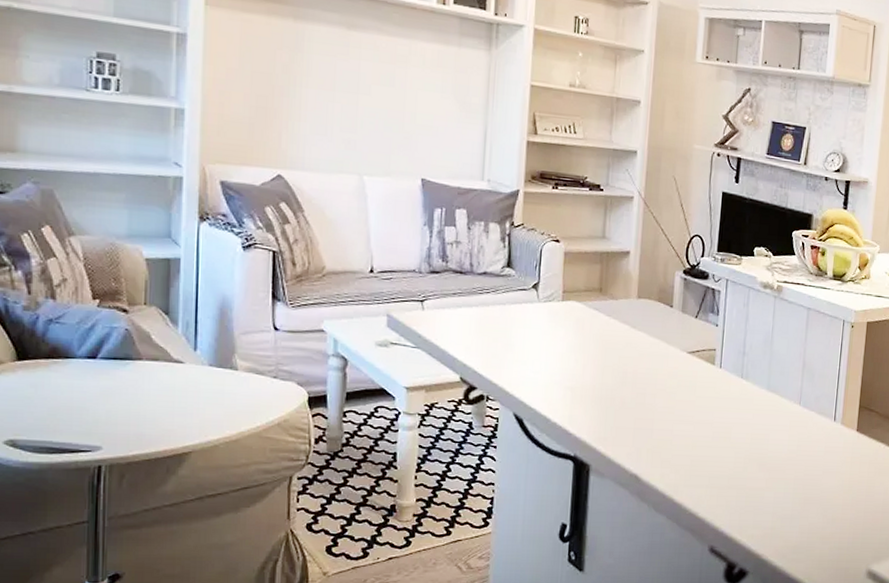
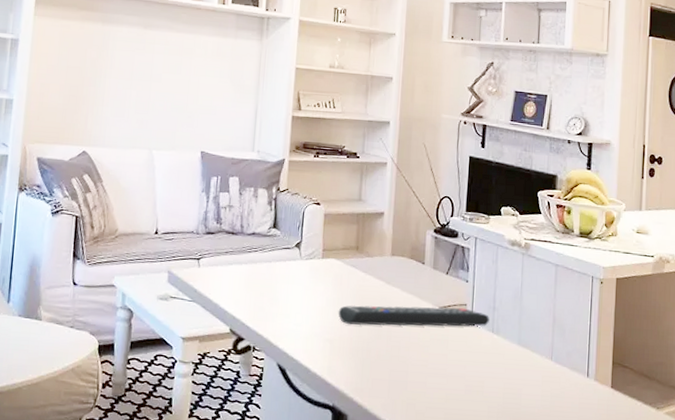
remote control: none [579,350,739,373] -> present [338,305,489,327]

